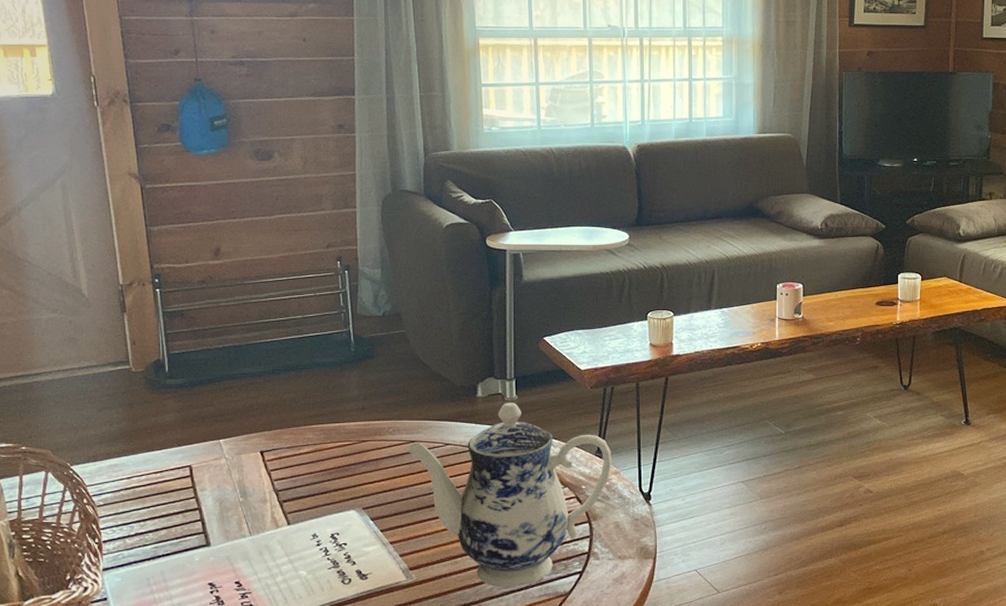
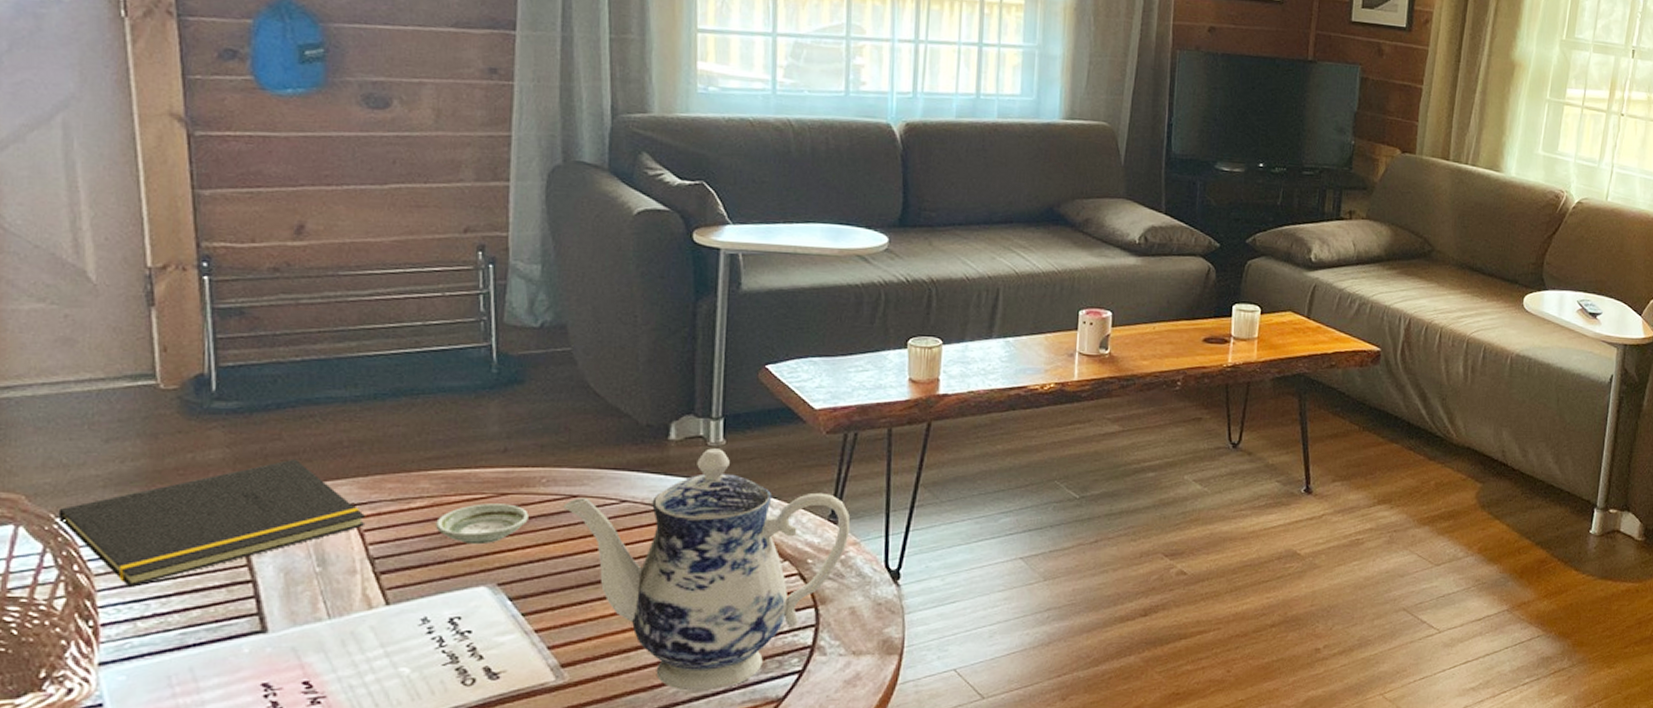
notepad: none [72,419,271,514] -> present [57,458,366,587]
saucer: none [318,448,381,479] -> present [435,503,529,545]

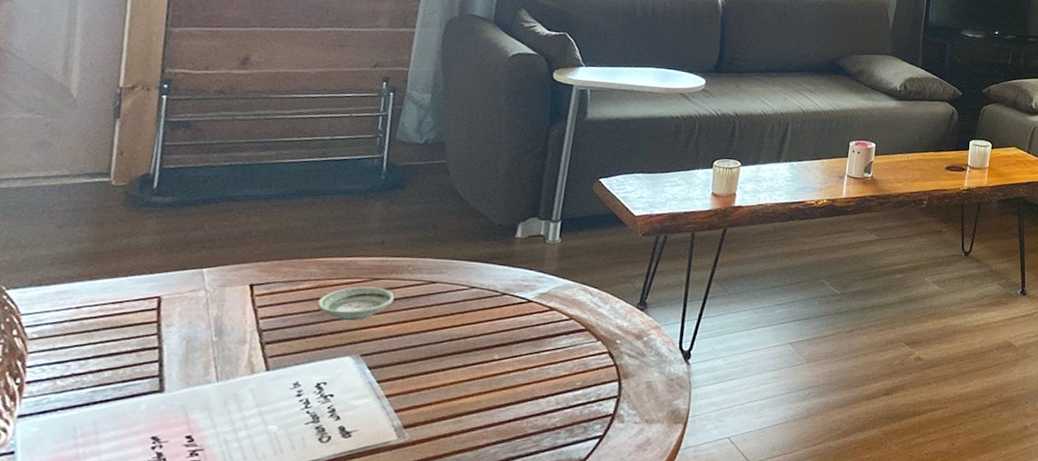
notepad: present [57,458,366,587] -> none [7,245,262,350]
teapot: present [563,448,851,691] -> none [423,245,655,451]

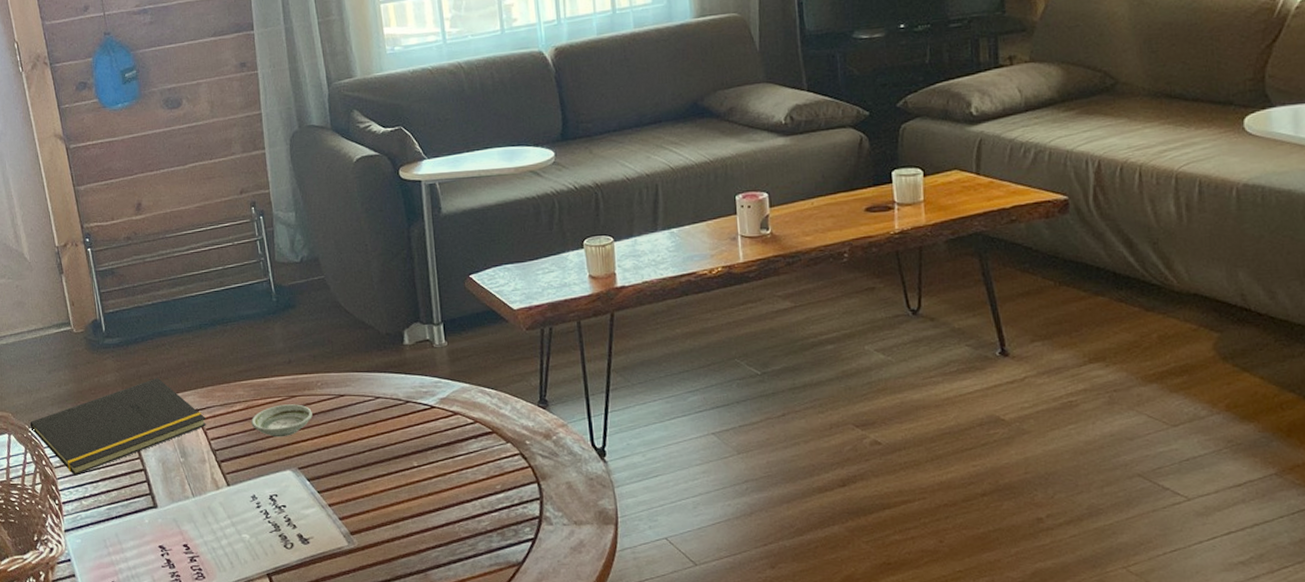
notepad: none [7,245,262,350] -> present [30,377,207,476]

